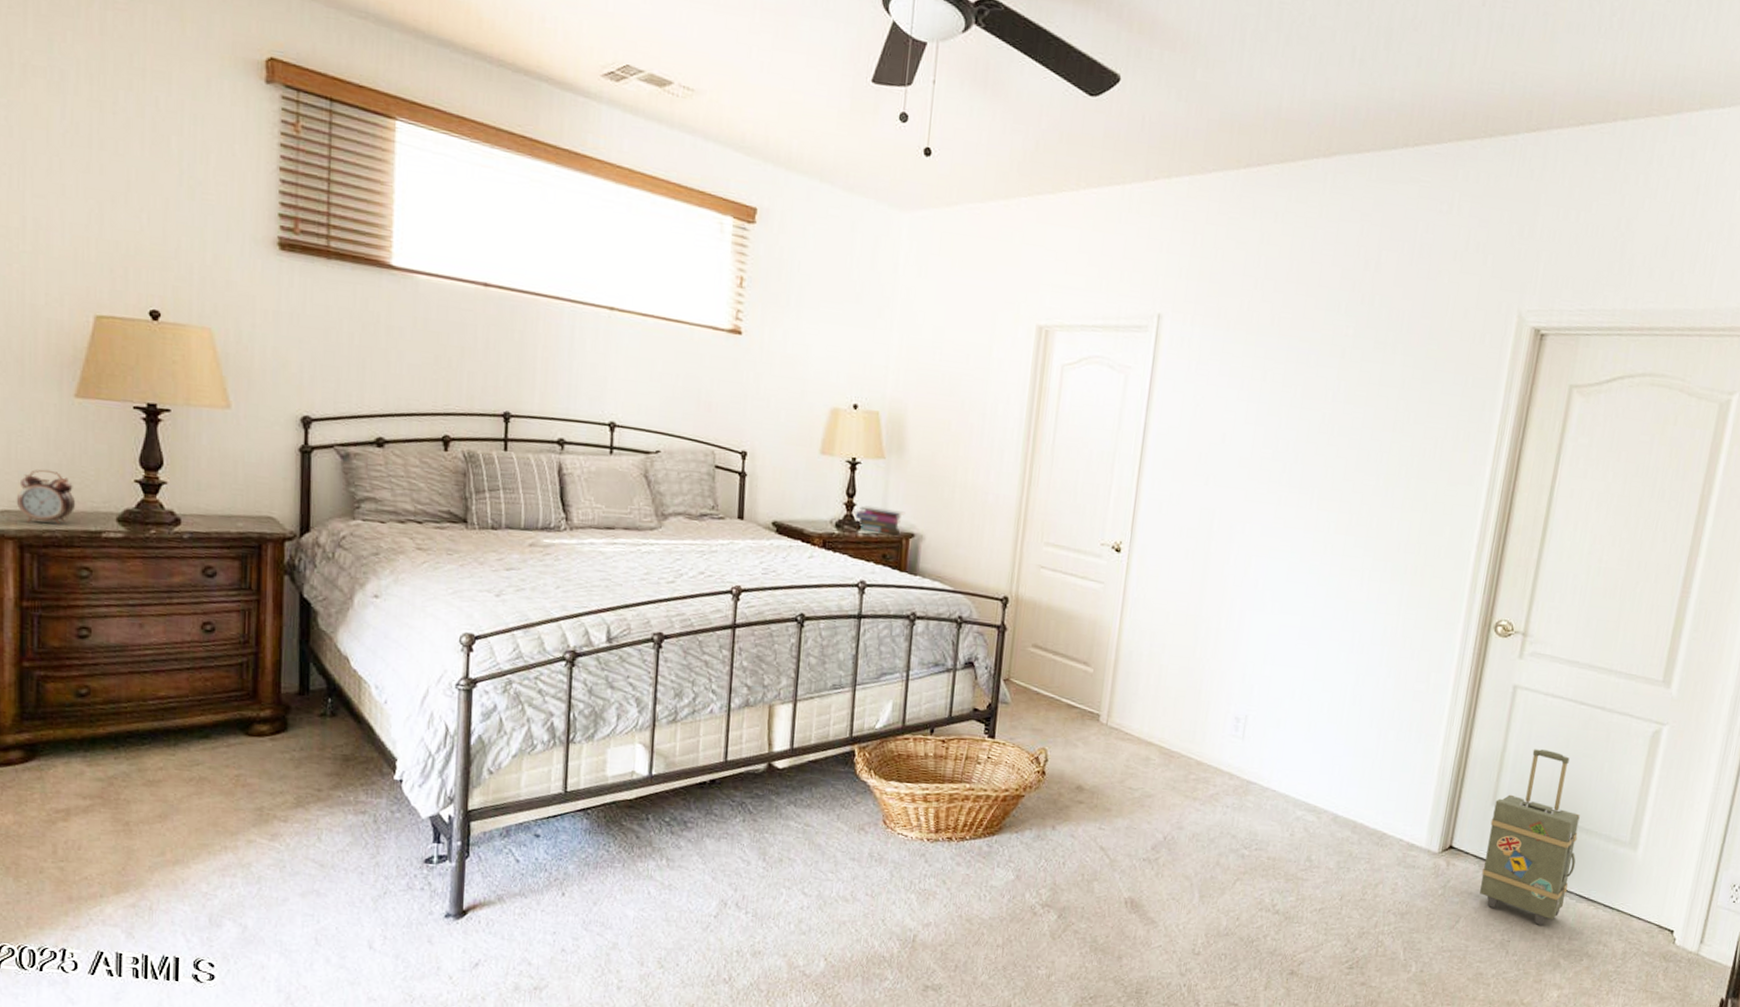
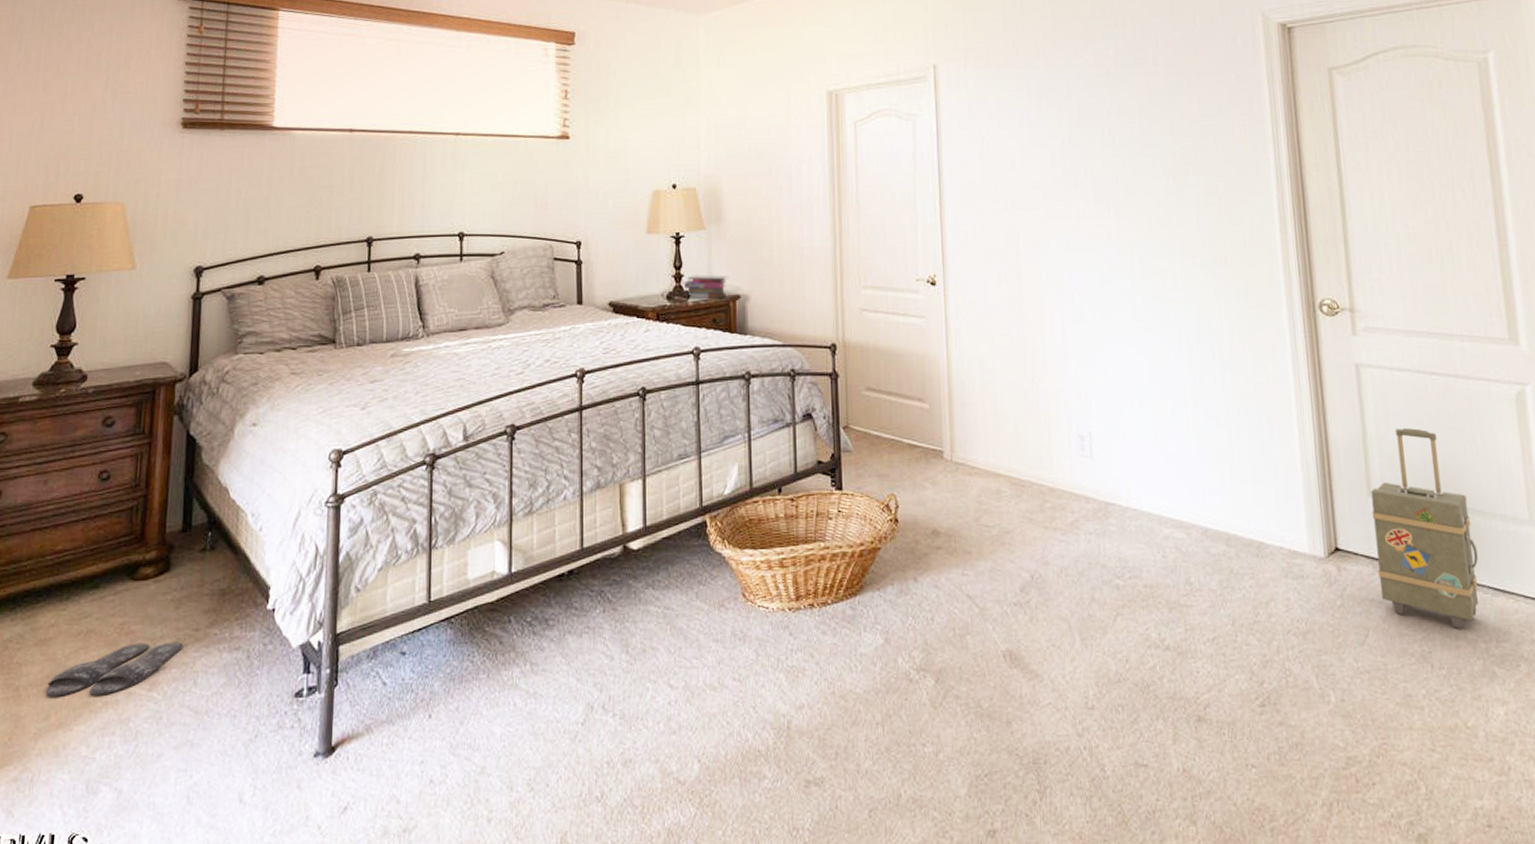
slippers: none [160,795,305,841] -> present [46,642,184,698]

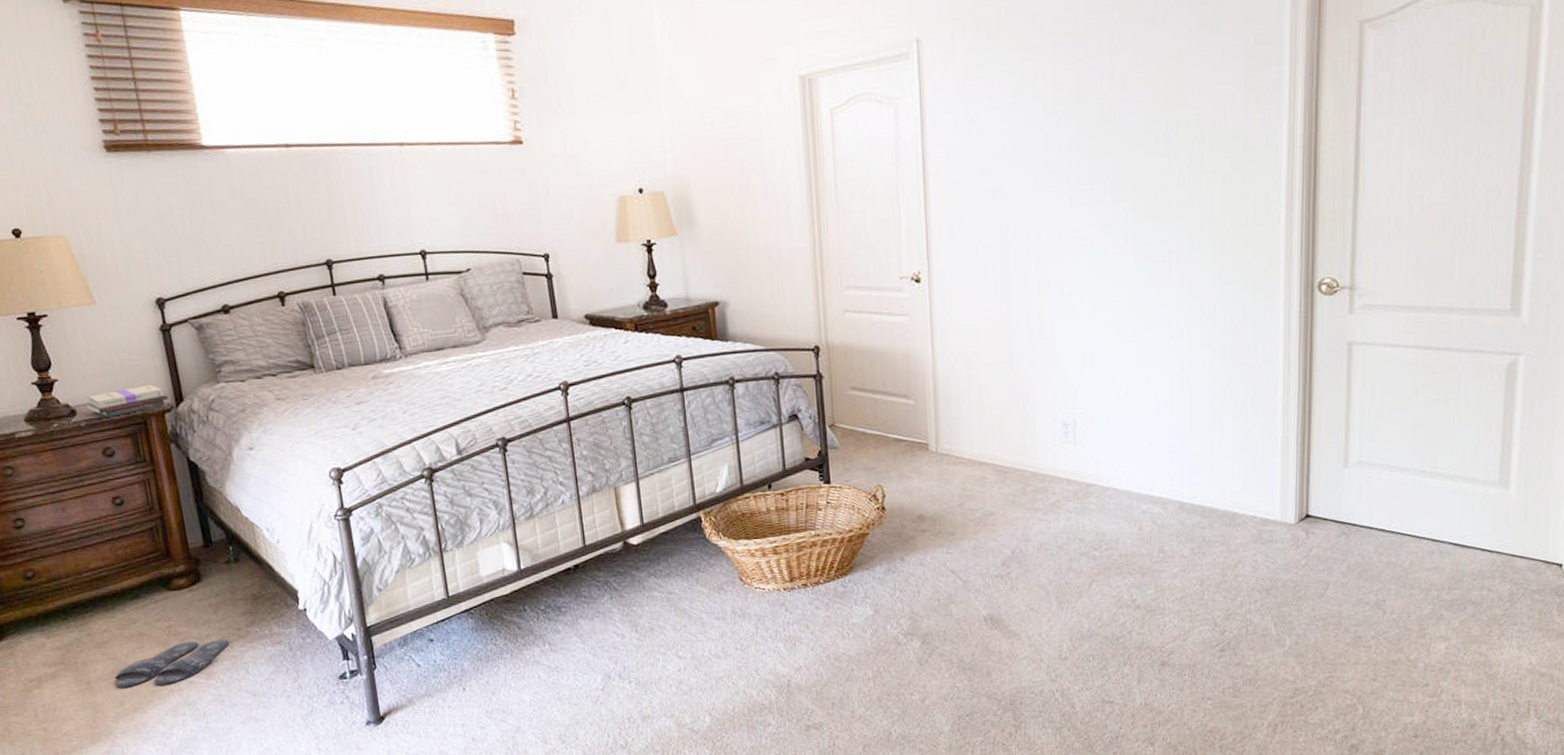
books: none [98,352,183,386] -> present [86,384,168,419]
books: present [685,274,730,300] -> none [660,282,707,309]
suitcase: present [1371,428,1479,629] -> none [1345,402,1443,580]

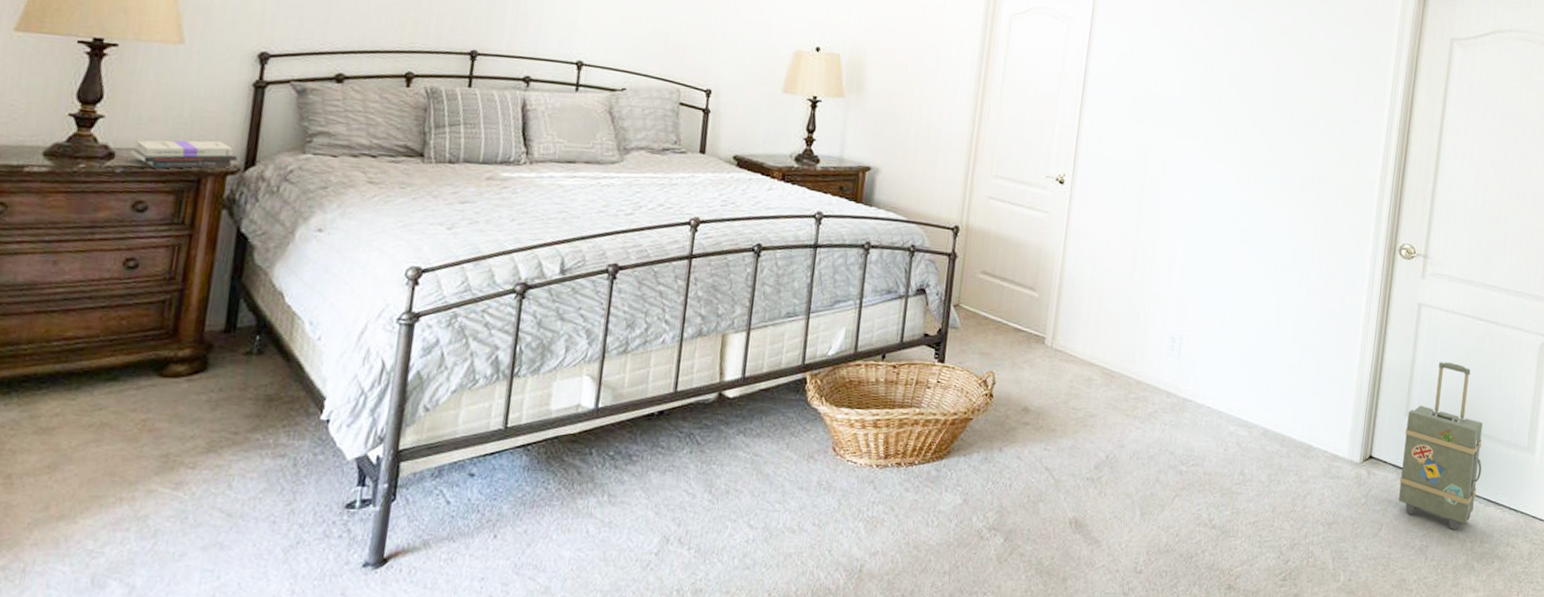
slippers: present [114,639,229,689] -> none [46,441,219,492]
suitcase: none [1345,402,1443,580] -> present [1399,362,1483,530]

